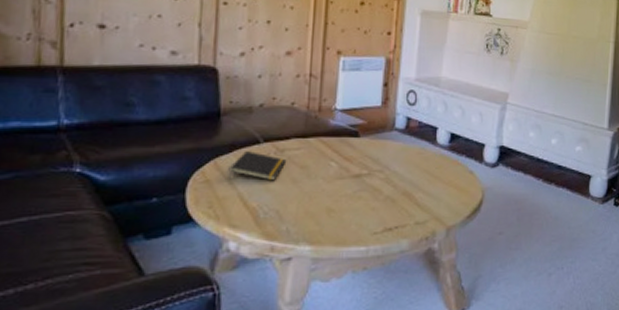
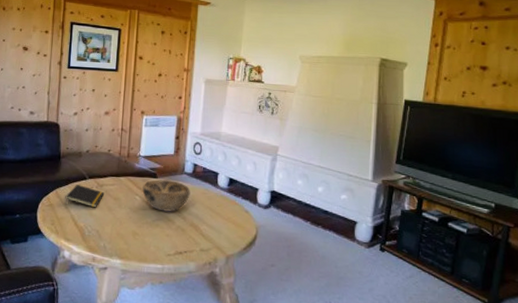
decorative bowl: none [339,139,403,179] -> present [142,179,191,212]

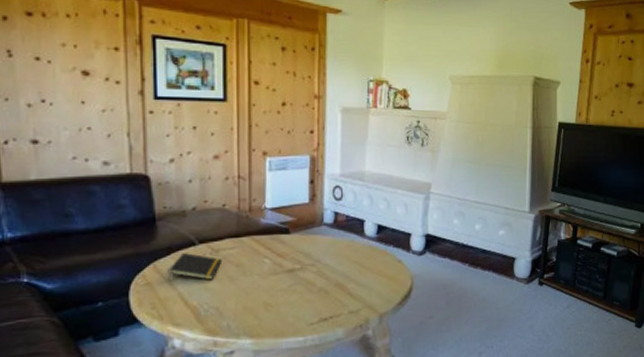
decorative bowl: present [142,179,191,212] -> none [272,235,333,273]

